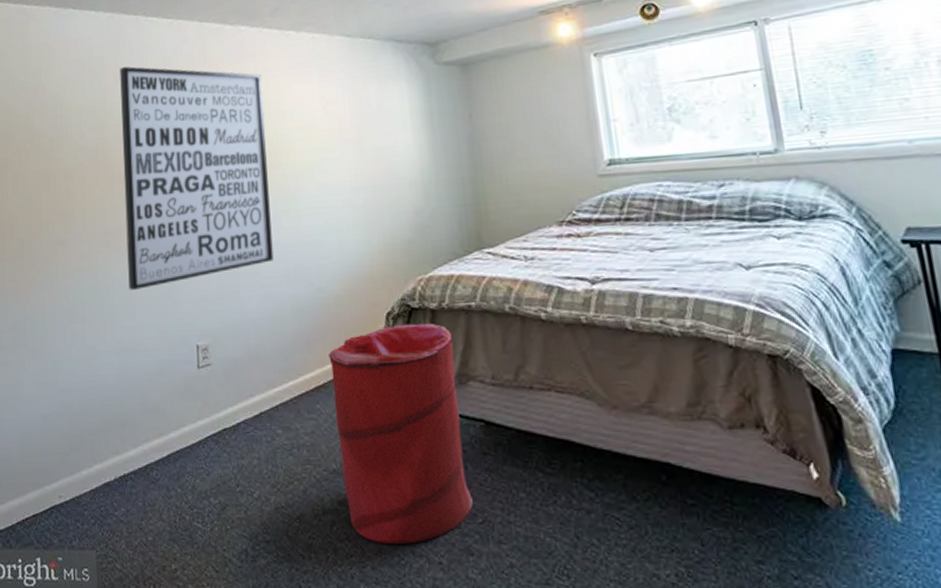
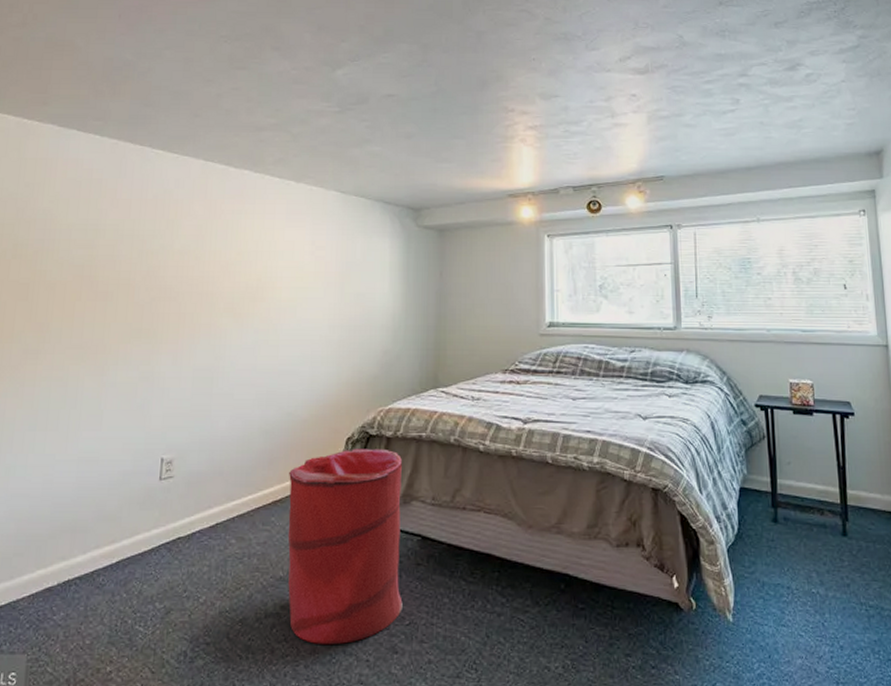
wall art: present [120,66,274,290] -> none [99,192,259,402]

